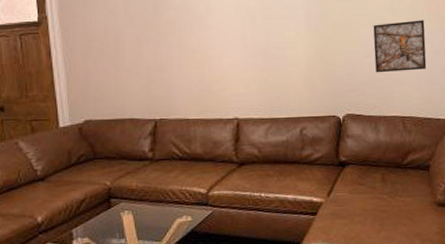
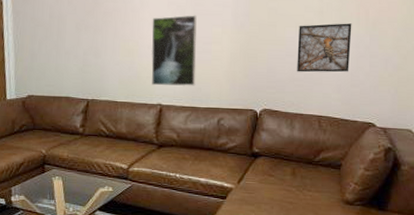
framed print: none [220,20,273,99] -> present [151,15,197,87]

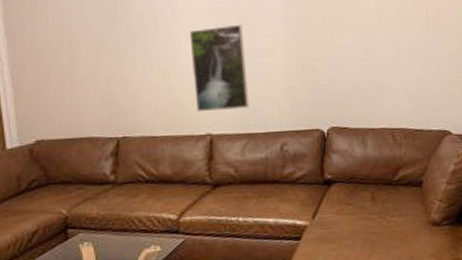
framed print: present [297,23,352,73] -> none [357,23,417,81]

